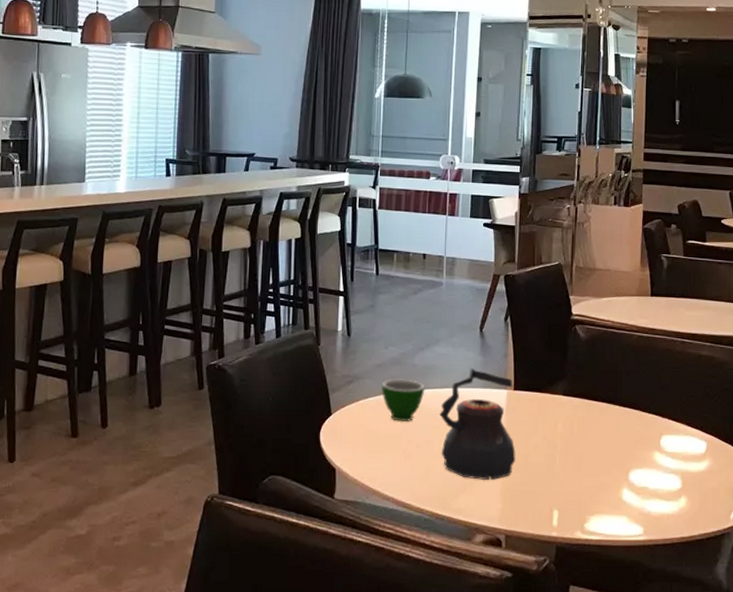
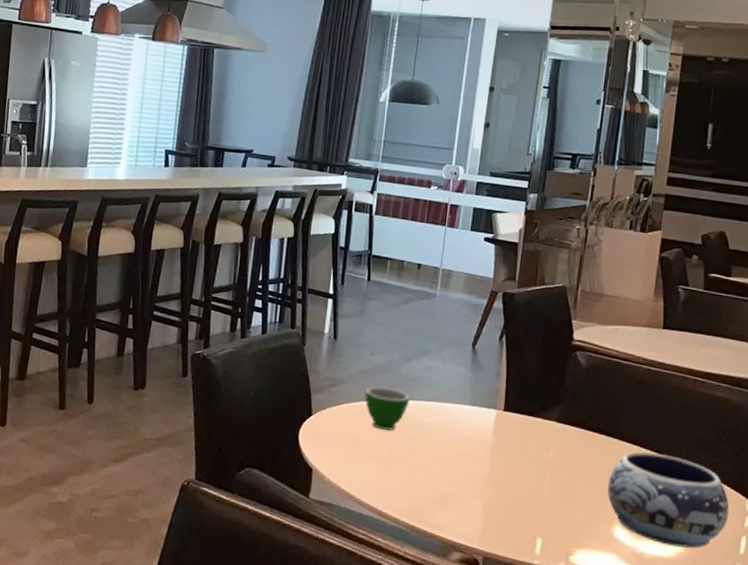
teapot: present [439,368,517,481] -> none [422,383,504,499]
decorative bowl: none [614,415,722,503] -> present [607,452,730,548]

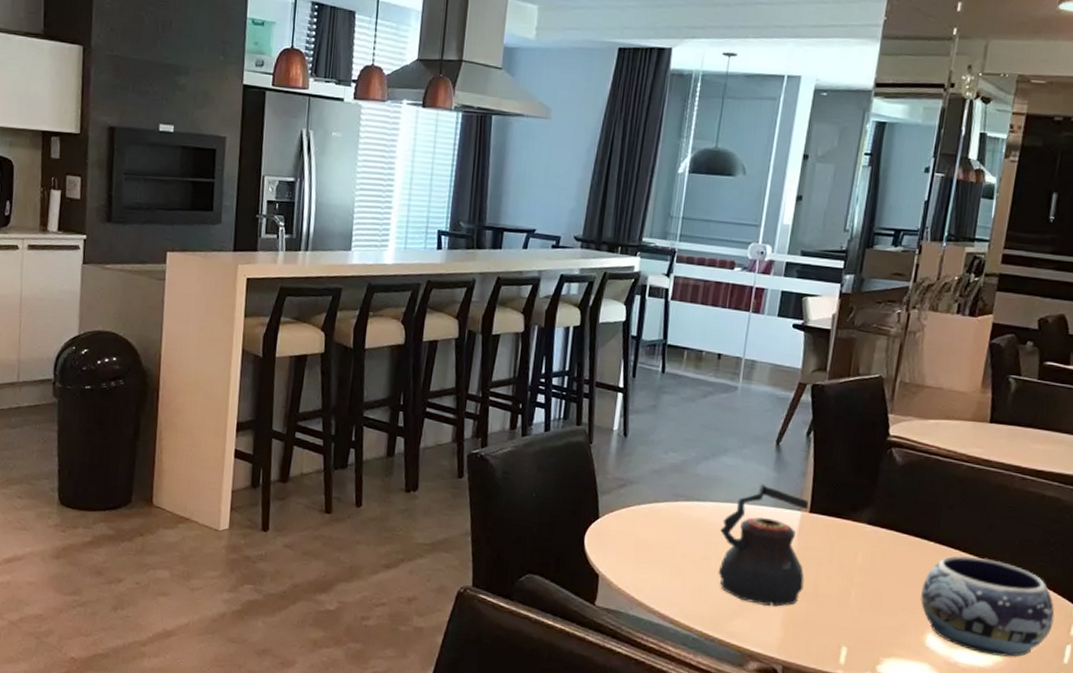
teacup: present [365,386,410,432] -> none [657,486,707,535]
teapot: none [422,383,504,499] -> present [718,483,809,607]

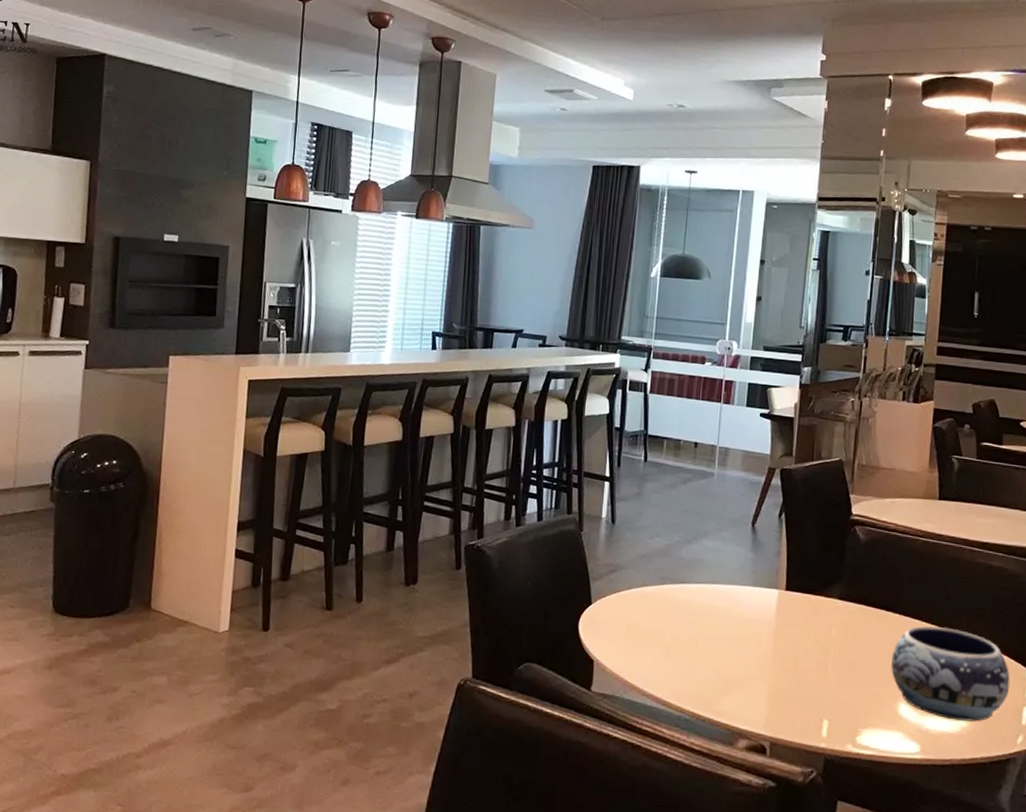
teapot: present [718,483,809,607] -> none [705,564,786,684]

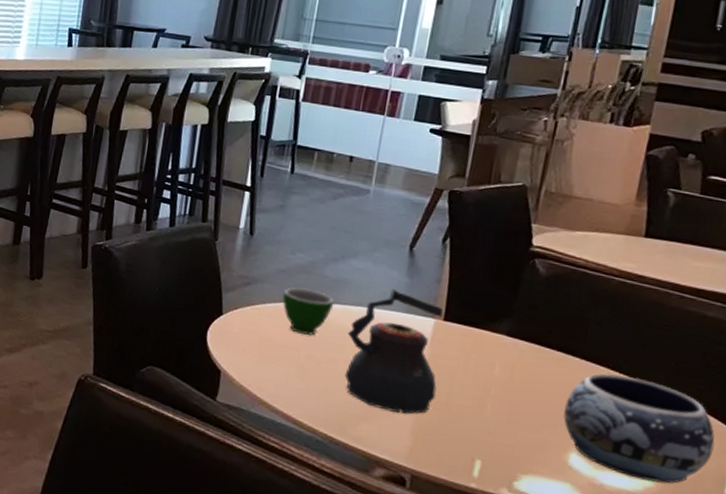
teacup: none [645,570,691,617] -> present [282,287,334,336]
teapot: none [705,564,786,684] -> present [344,288,444,414]

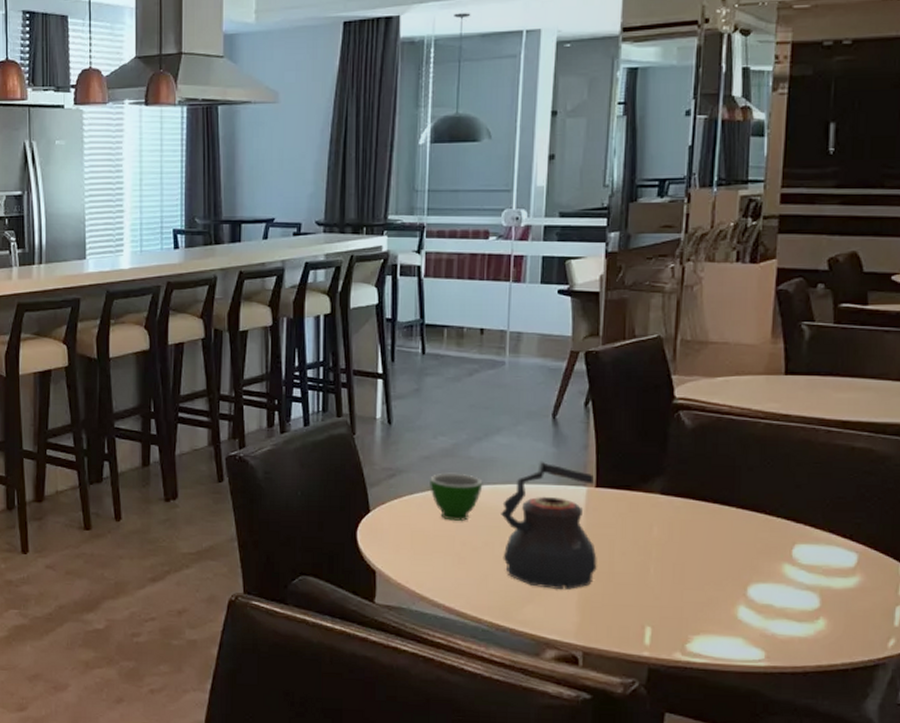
decorative bowl: present [563,373,715,484] -> none [727,519,879,625]

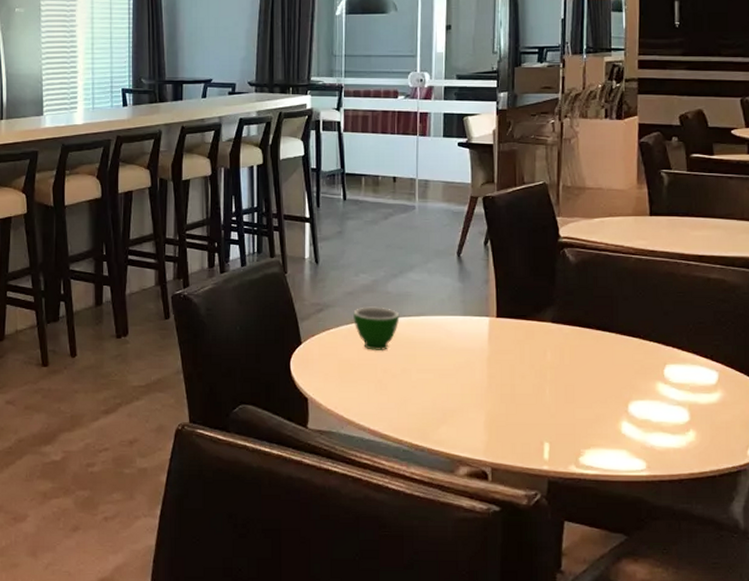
teapot: present [501,461,598,590] -> none [416,294,502,412]

